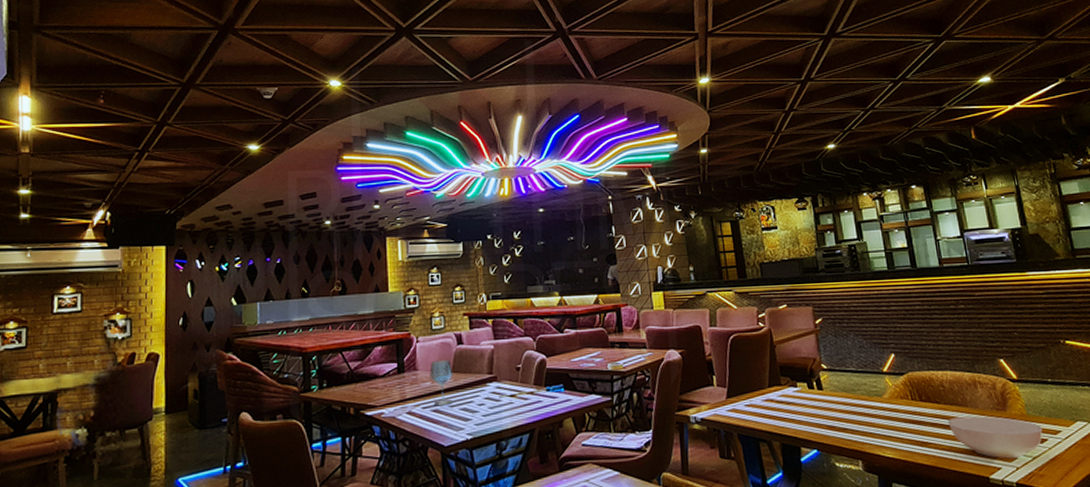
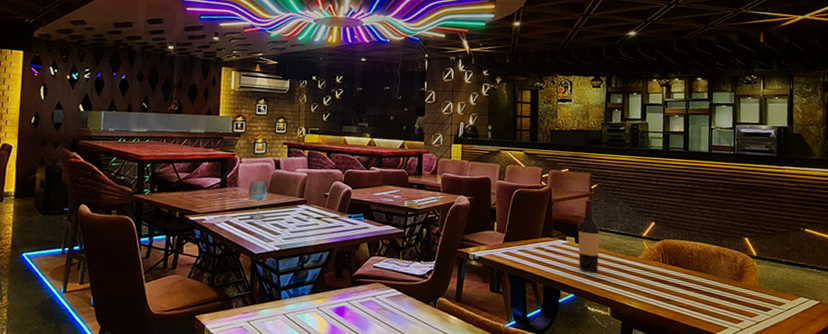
wine bottle: none [809,337,840,422] -> present [578,200,600,273]
bowl: present [947,416,1043,459] -> none [689,281,769,321]

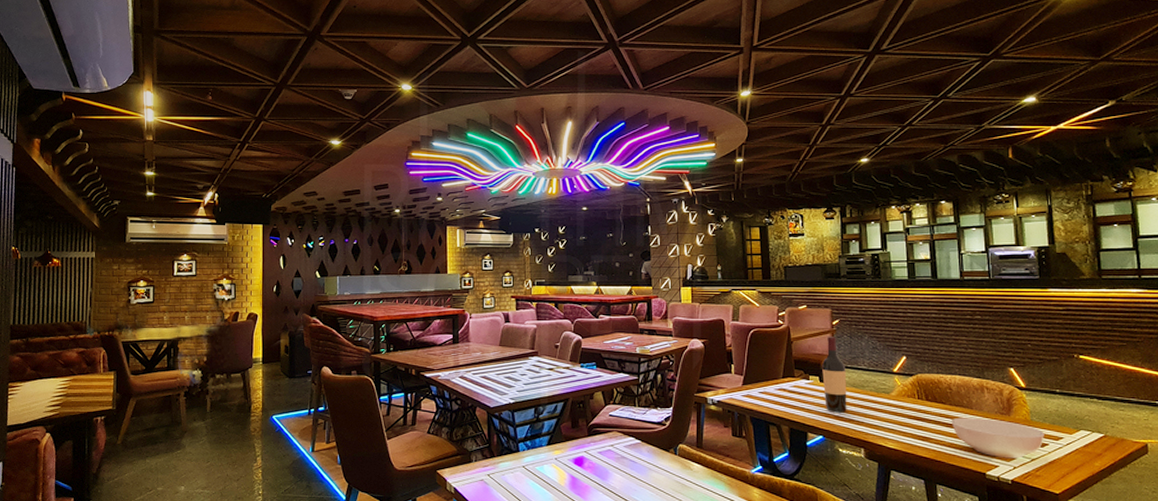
wine glass: present [248,180,269,220] -> none [480,334,500,374]
bowl: none [689,281,769,321] -> present [951,418,1044,459]

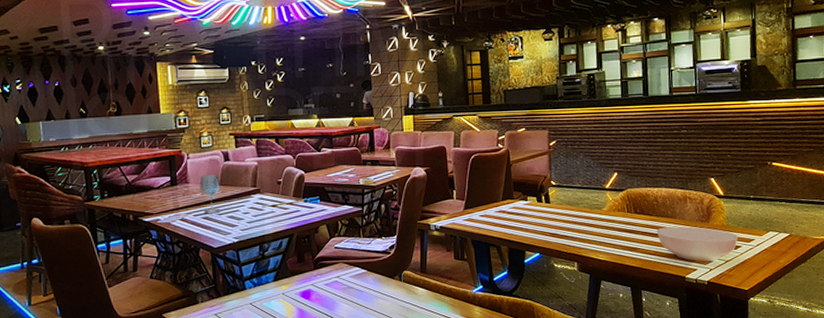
wine glass: none [480,334,500,374] -> present [200,174,221,214]
wine bottle: present [822,337,847,413] -> none [539,157,563,231]

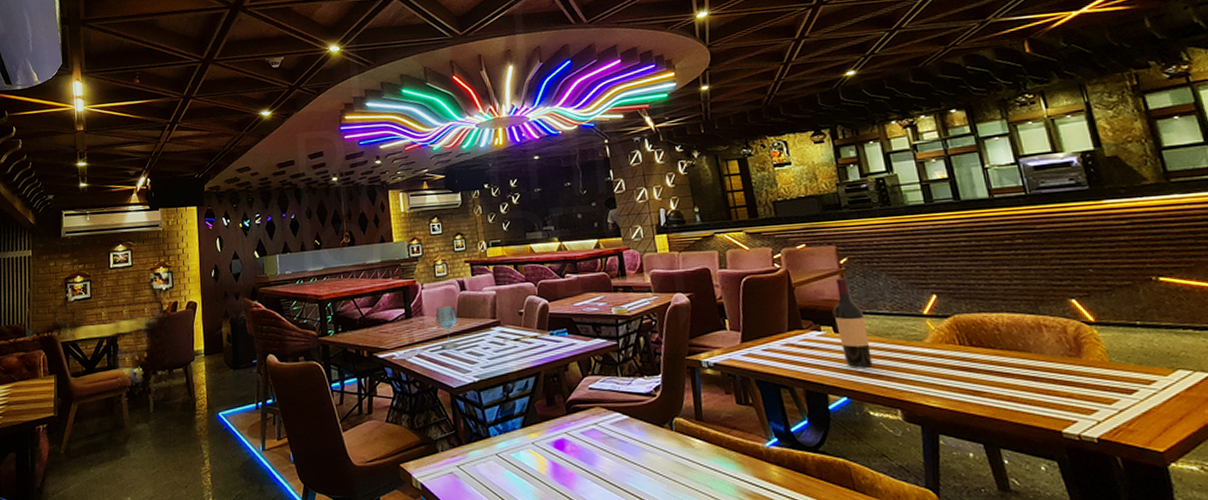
wine bottle: none [539,157,563,231] -> present [834,278,873,368]
bowl: present [656,226,738,262] -> none [1005,363,1131,411]

